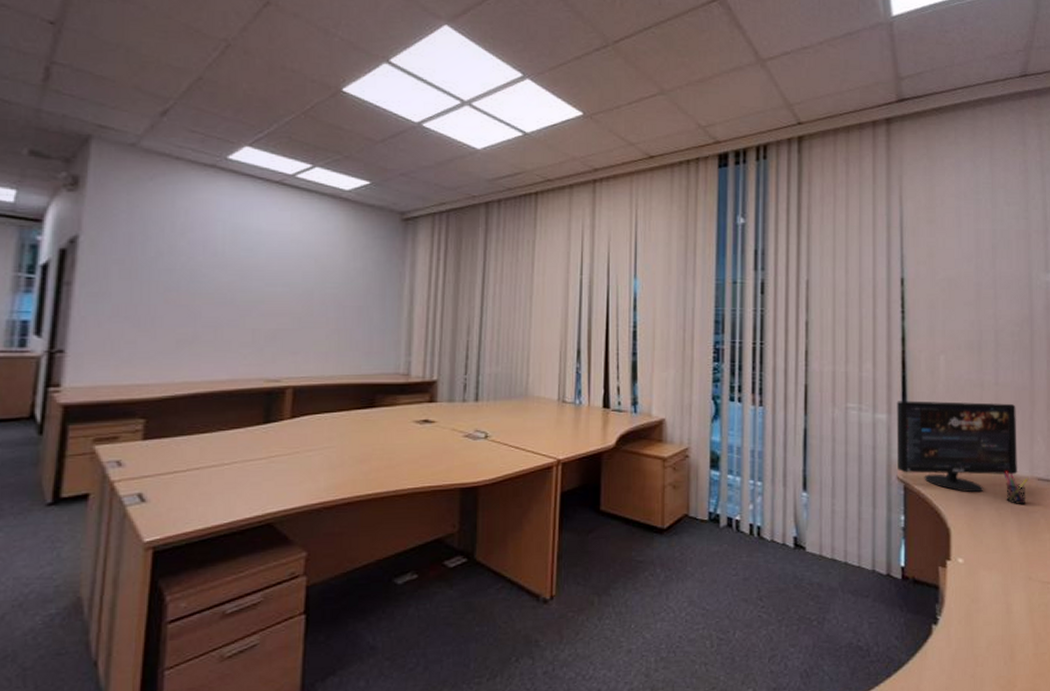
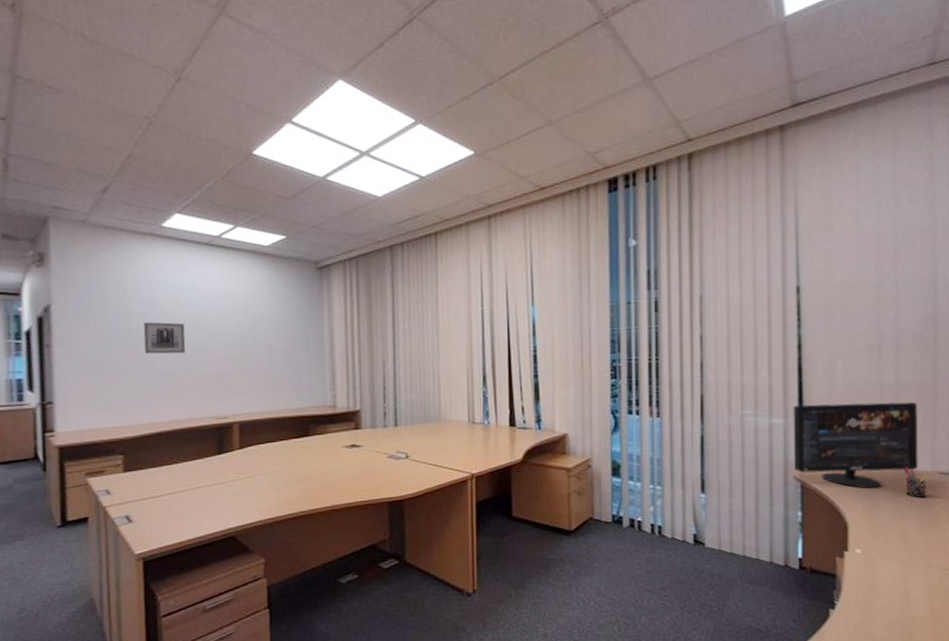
wall art: none [188,264,240,303] -> present [143,322,186,354]

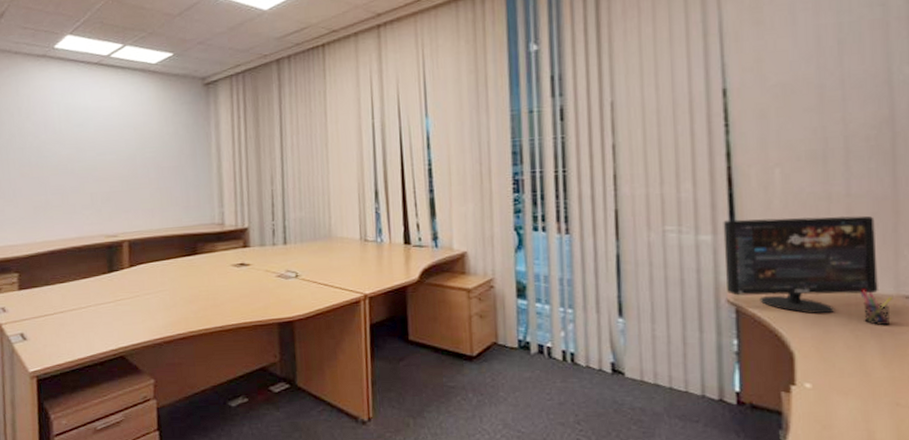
wall art: present [143,322,186,354] -> none [37,141,77,174]

